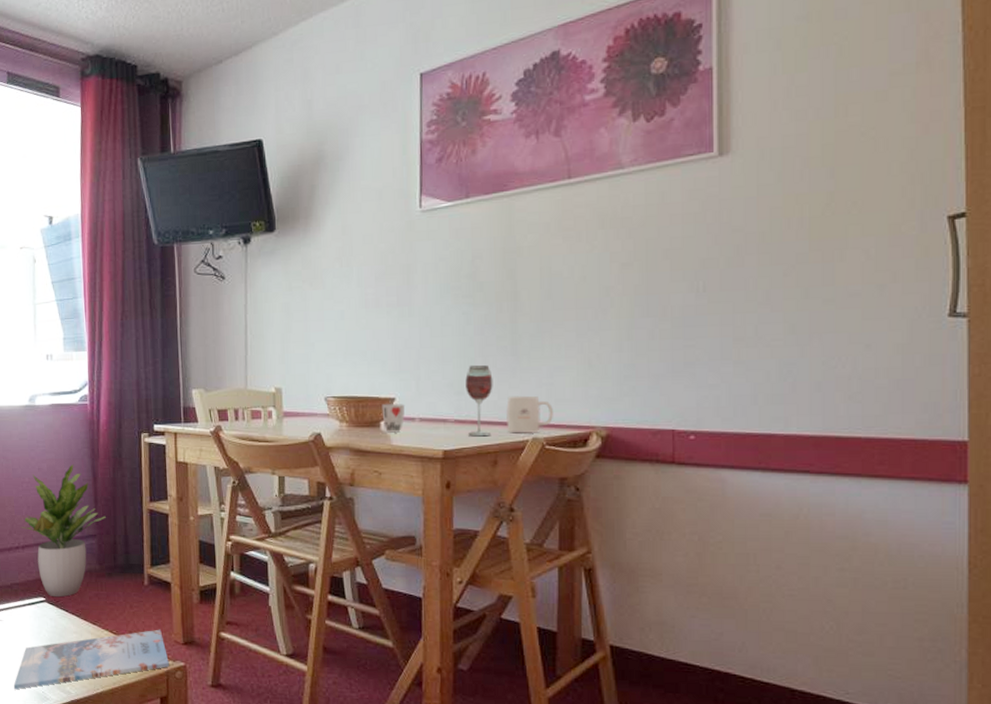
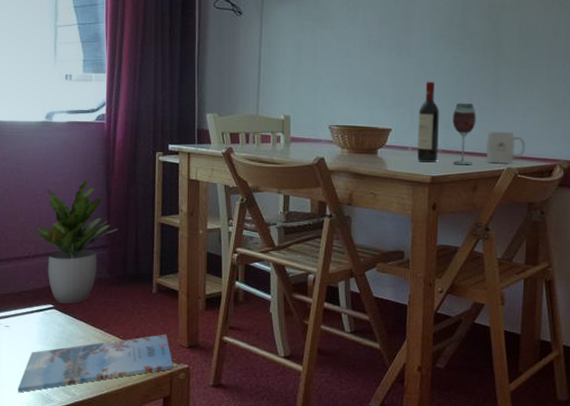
cup: present [382,404,405,433] -> none [379,134,400,160]
wine bottle: none [425,341,451,435] -> present [417,81,440,163]

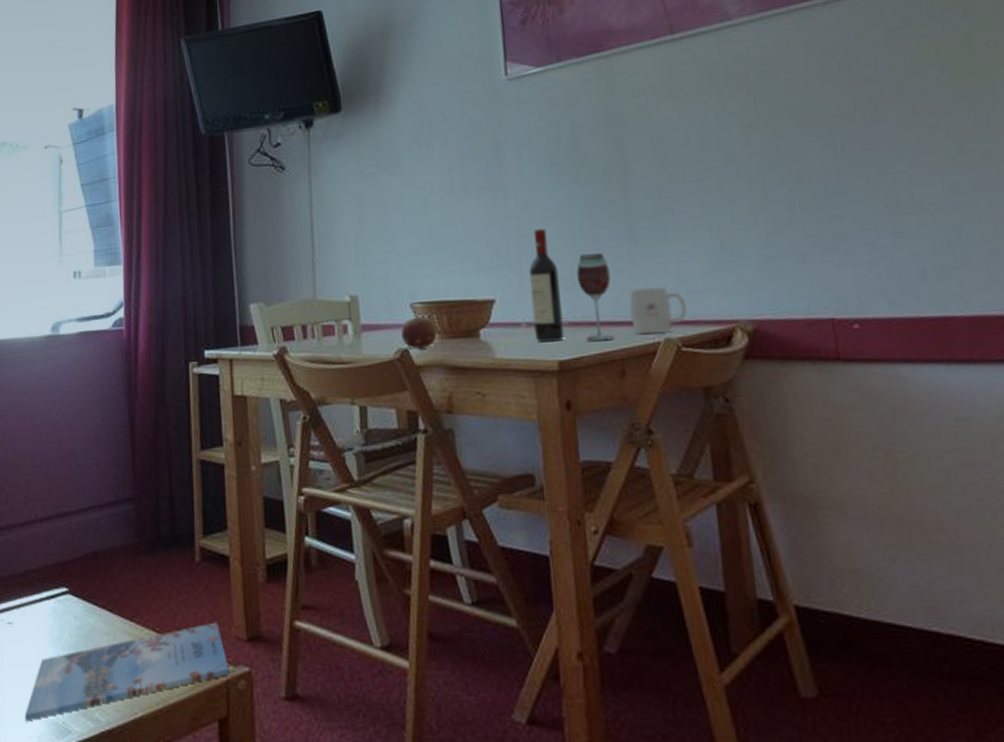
potted plant: present [32,179,118,304] -> none [39,407,146,585]
fruit: none [320,135,347,159] -> present [401,316,438,349]

